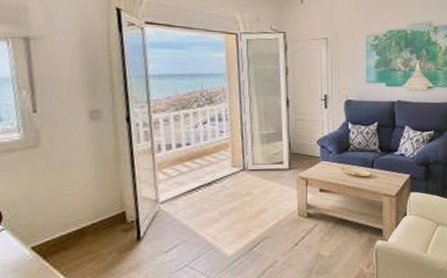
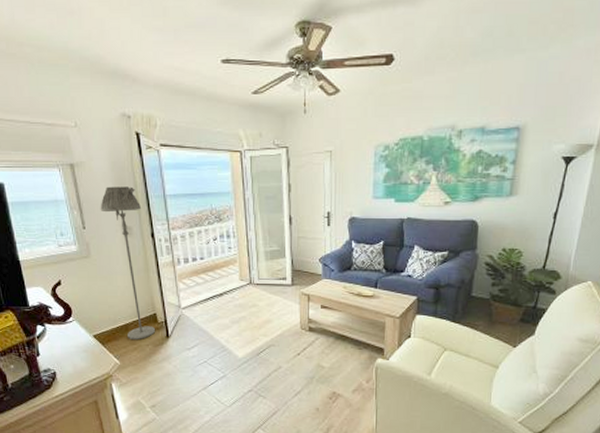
floor lamp: none [60,64,122,248] -> present [100,186,155,341]

